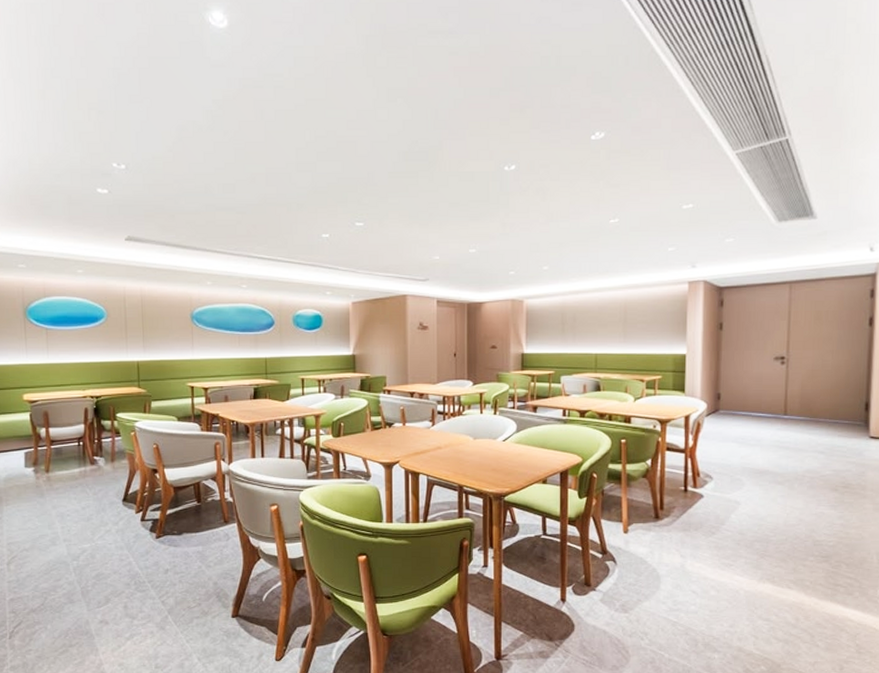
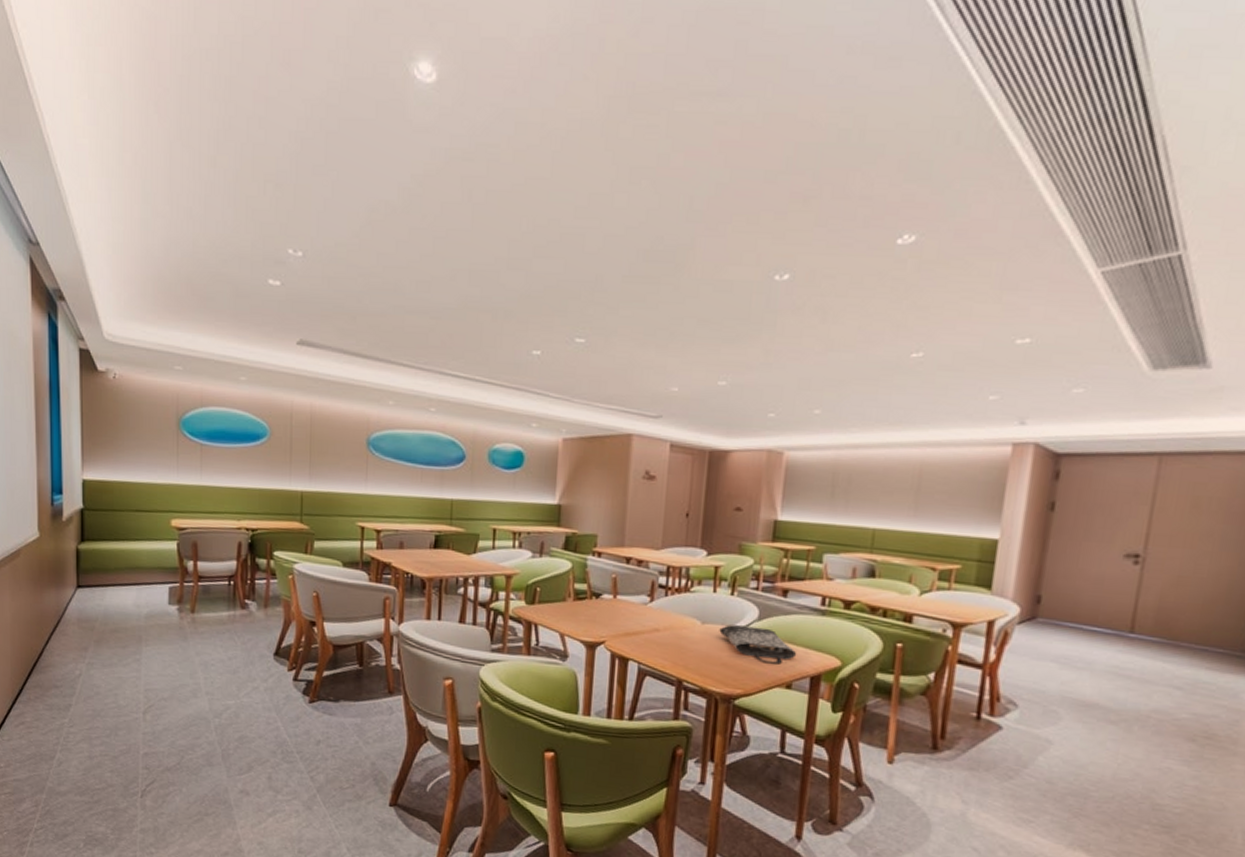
tote bag: none [488,438,548,465] -> present [719,625,797,664]

